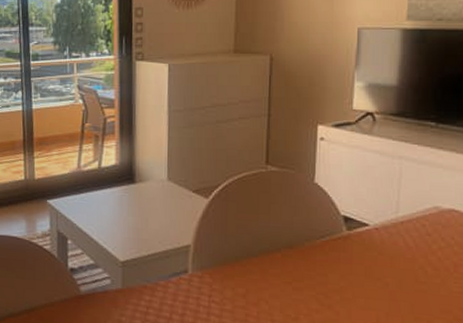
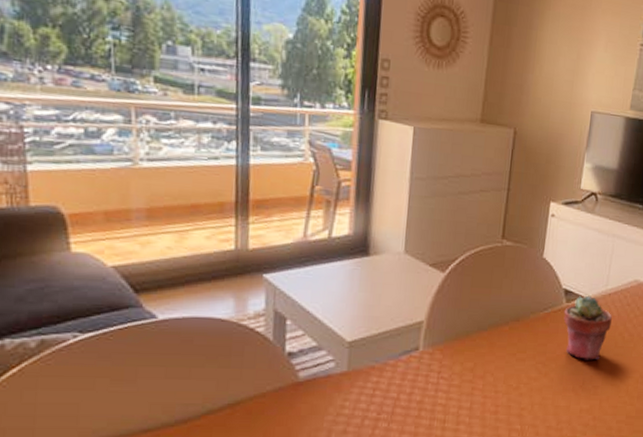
potted succulent: none [345,223,408,295] -> present [563,295,612,360]

